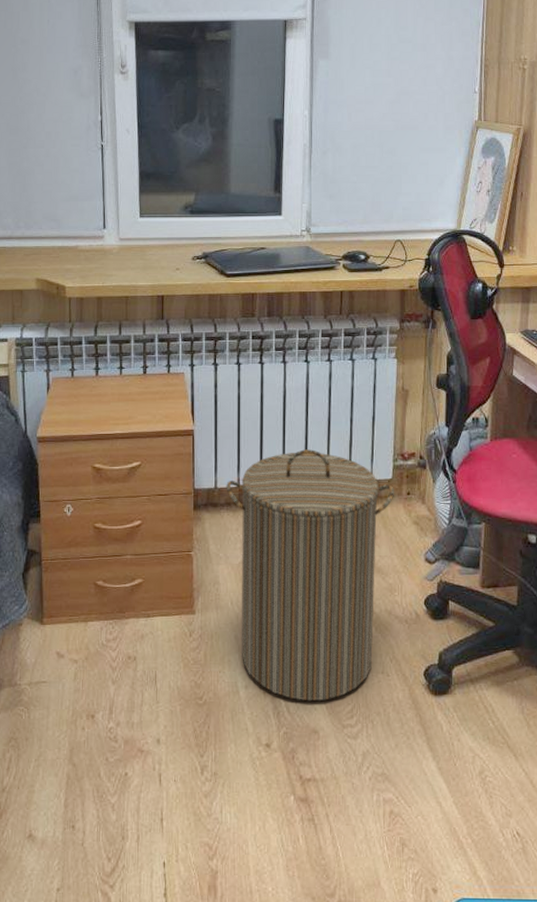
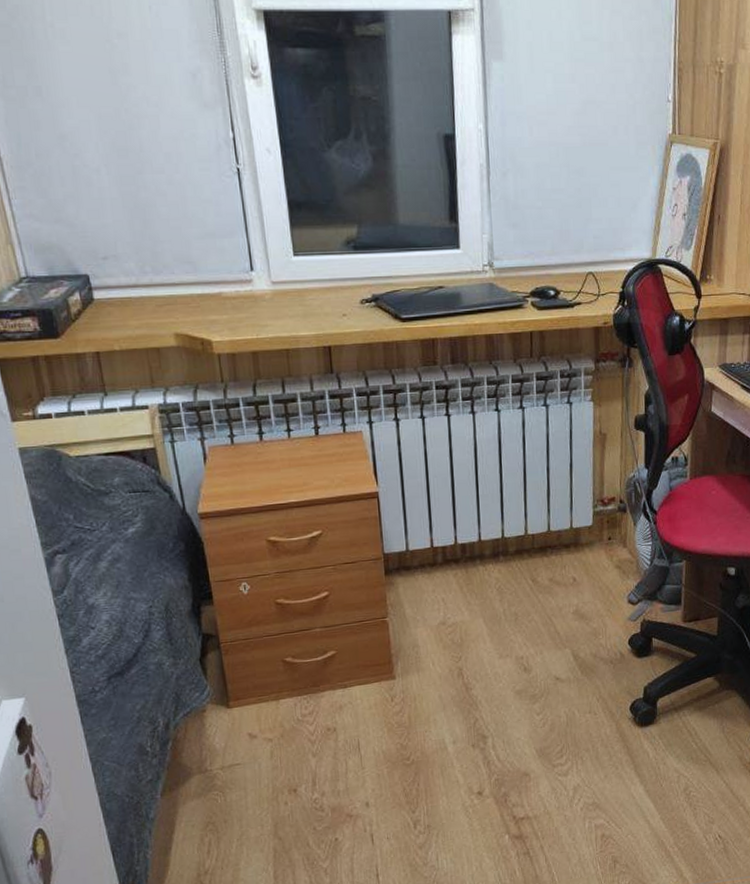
laundry hamper: present [226,449,395,702] -> none [418,502,596,748]

